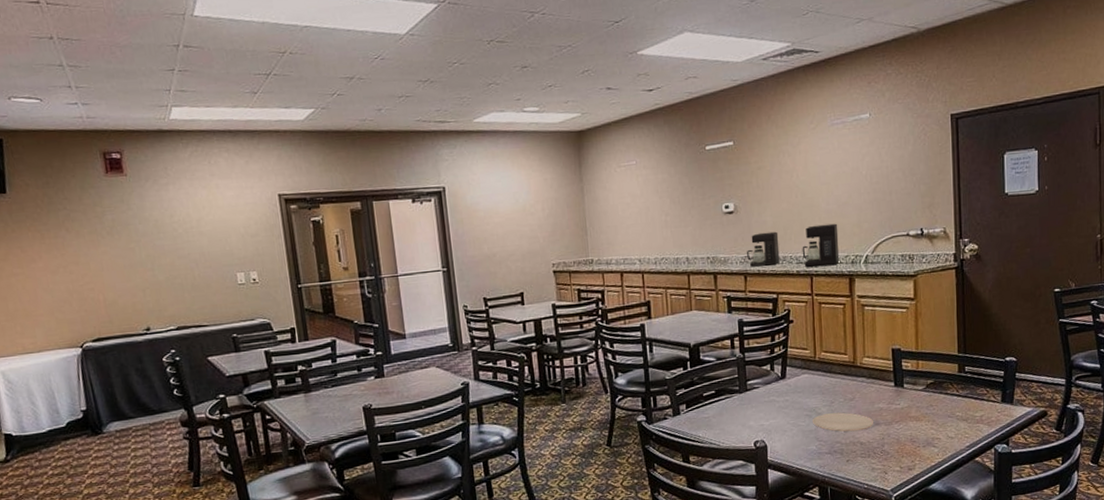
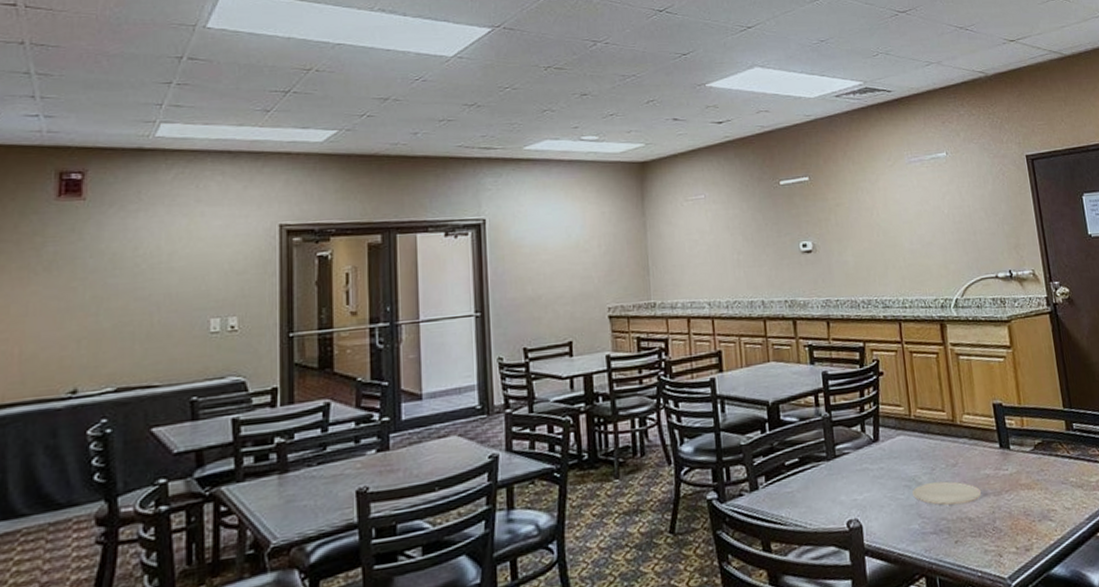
coffee maker: present [747,231,780,268] -> none [828,272,865,313]
coffee maker: present [802,223,840,267] -> none [887,264,929,312]

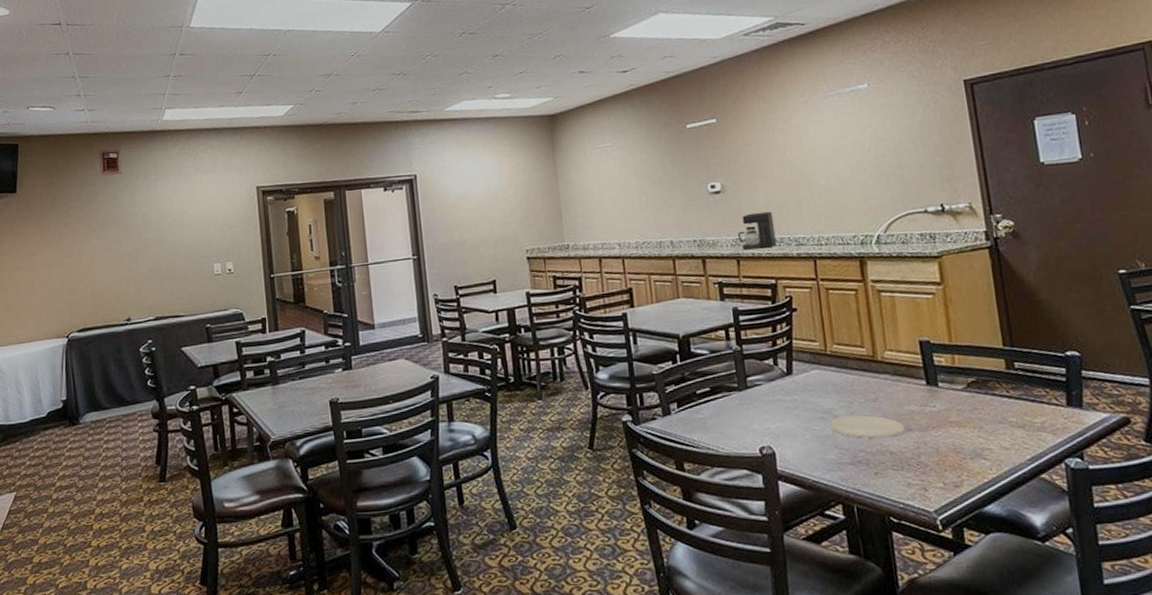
coffee maker: none [828,272,865,313] -> present [738,211,777,251]

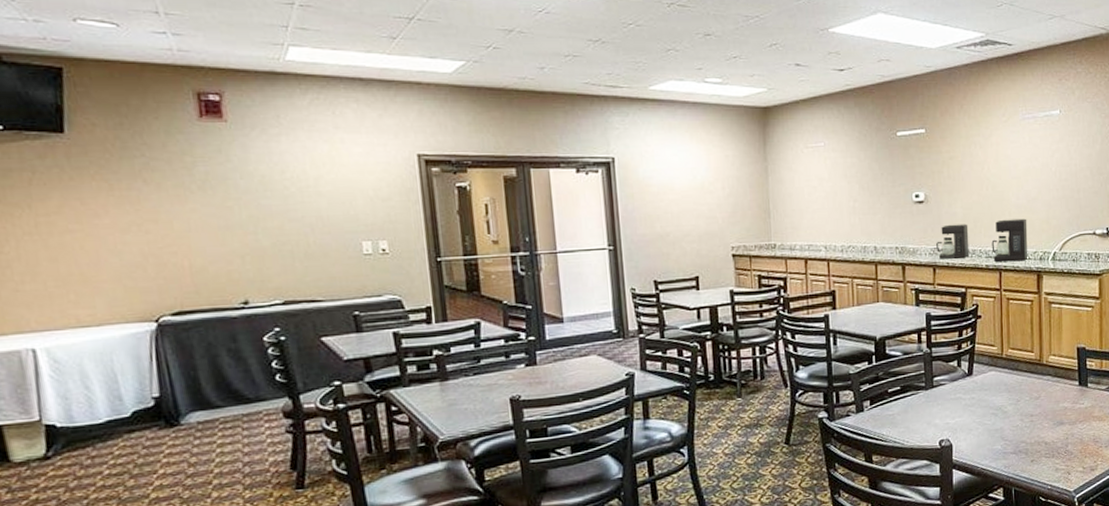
coffee maker: none [801,201,847,249] -> present [991,218,1028,262]
plate: present [827,415,905,439] -> none [997,411,1059,432]

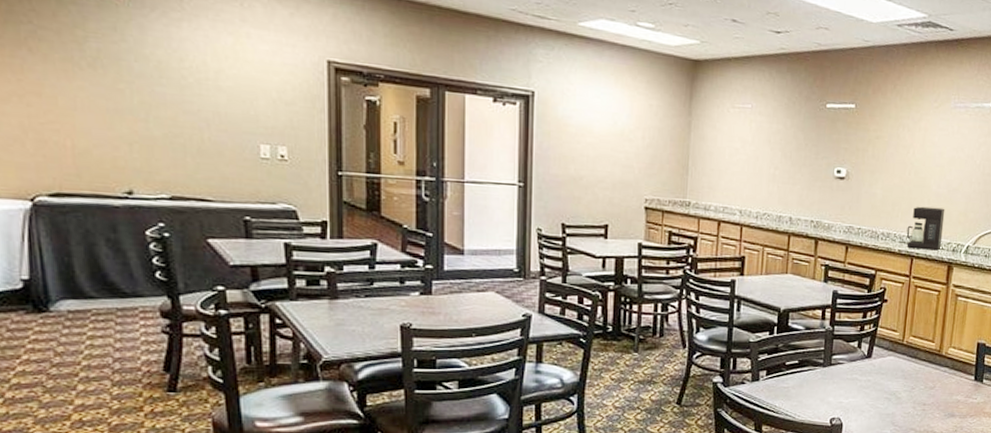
coffee maker: present [936,224,970,260] -> none [851,204,886,241]

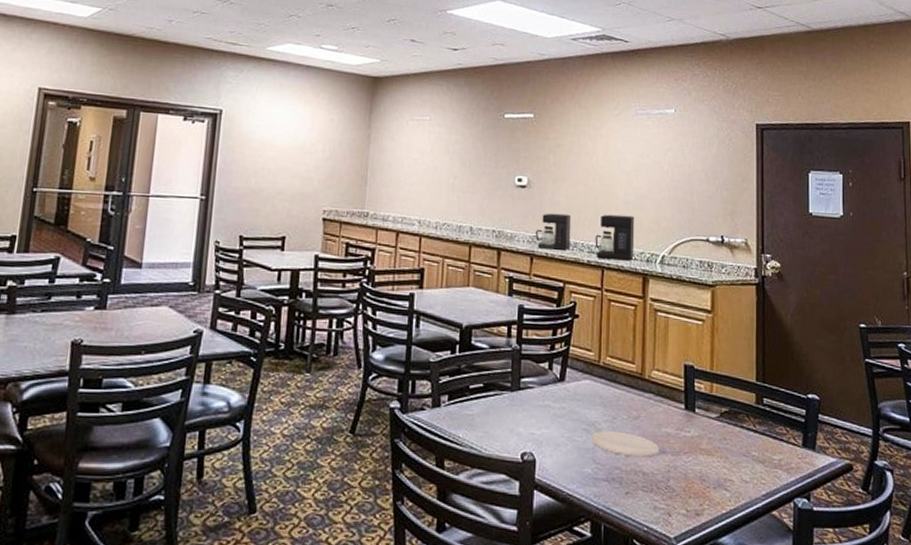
coffee maker: none [851,204,886,241] -> present [536,213,572,252]
plate: none [890,399,950,420] -> present [589,431,660,458]

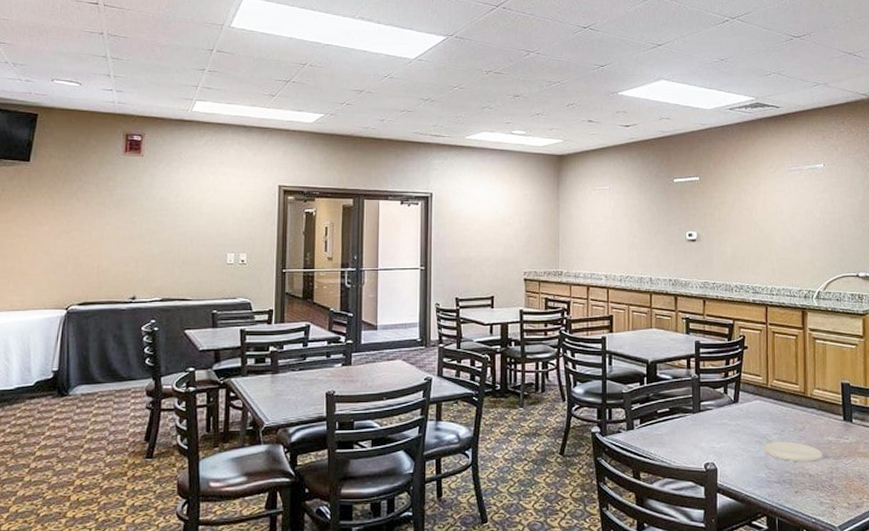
coffee maker: present [536,213,572,252] -> none [707,261,737,293]
coffee maker: present [595,214,635,261] -> none [758,259,793,298]

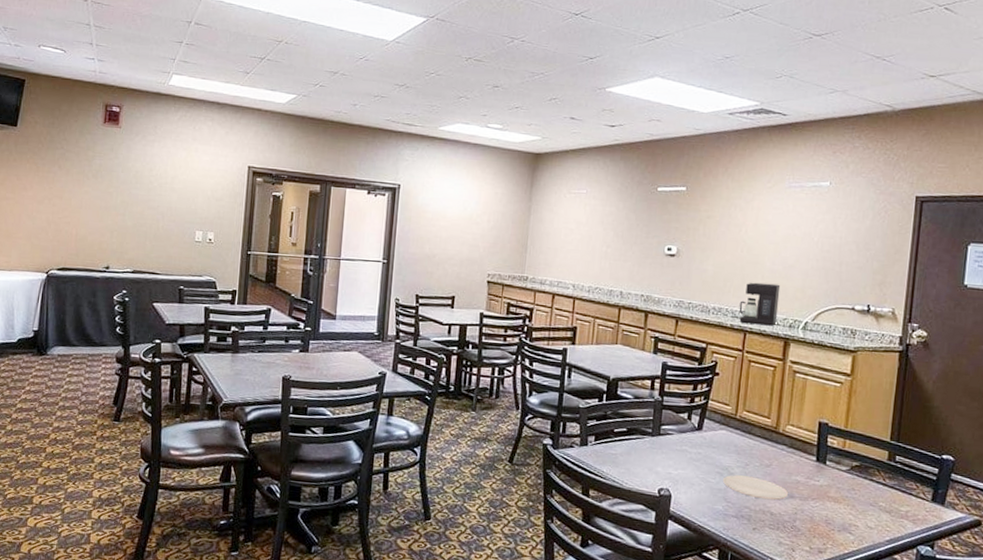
coffee maker: none [758,259,793,298] -> present [739,282,781,326]

